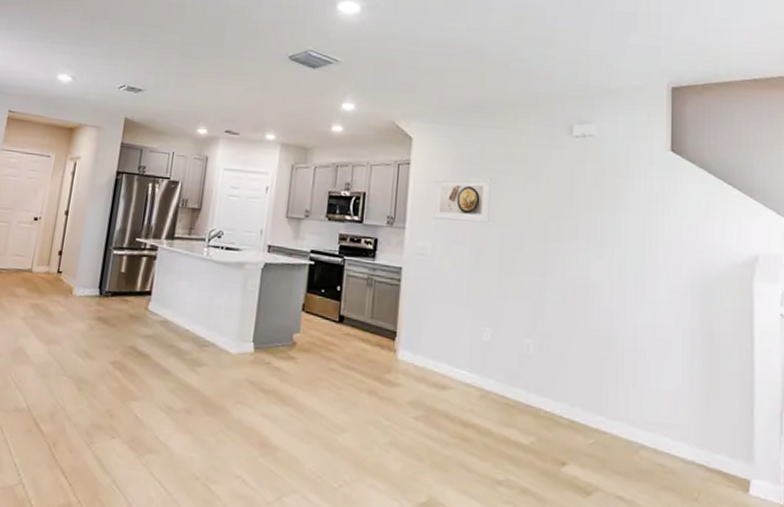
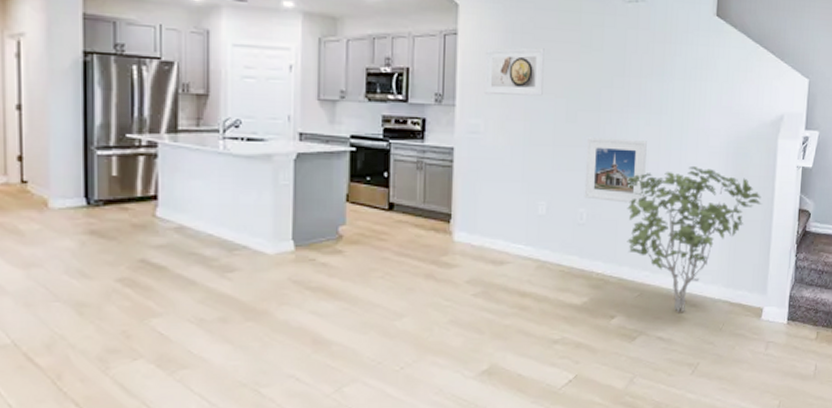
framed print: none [531,266,599,341] -> present [584,137,647,205]
shrub: none [576,303,739,470] -> present [626,165,762,312]

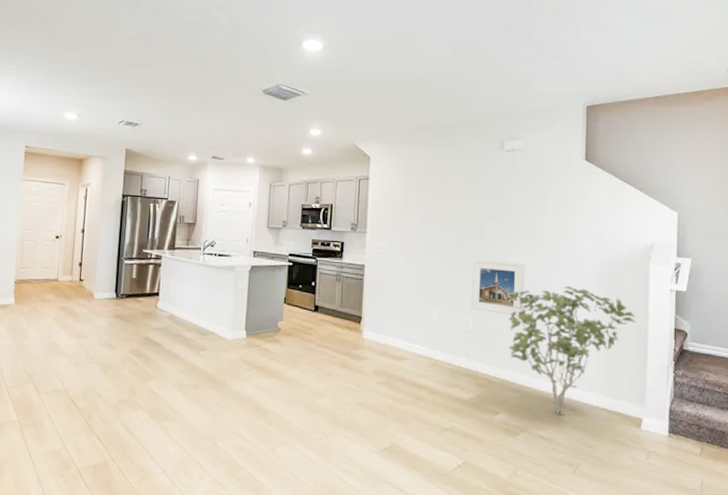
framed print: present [485,47,545,96] -> none [389,188,437,226]

